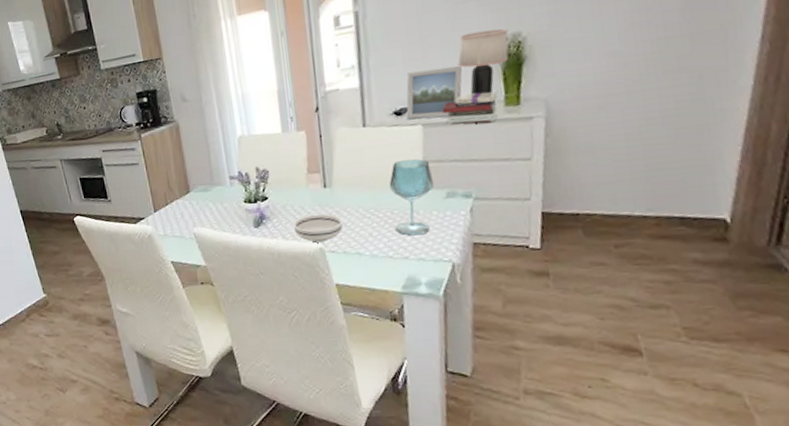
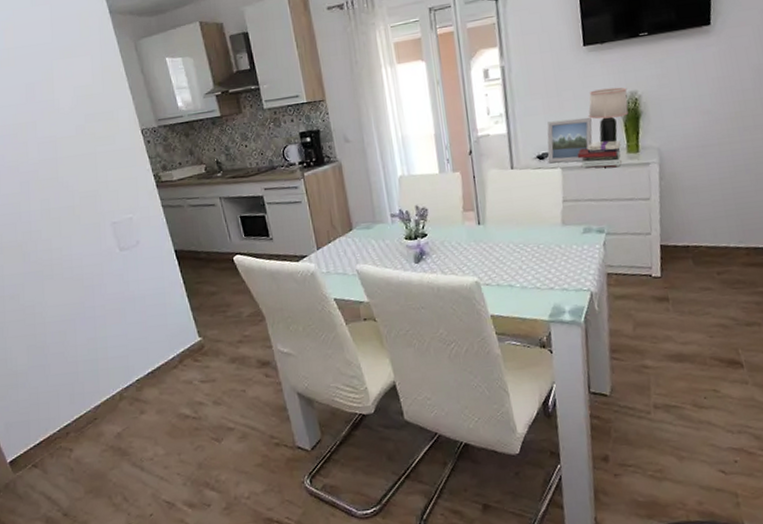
bowl: present [293,213,343,243] -> none [450,249,496,277]
wine glass: present [389,158,435,236] -> none [535,198,573,268]

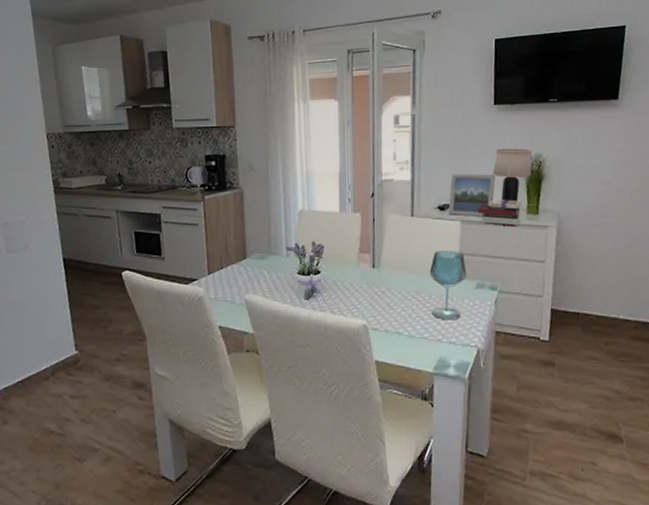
wine glass: none [535,198,573,268] -> present [429,250,467,320]

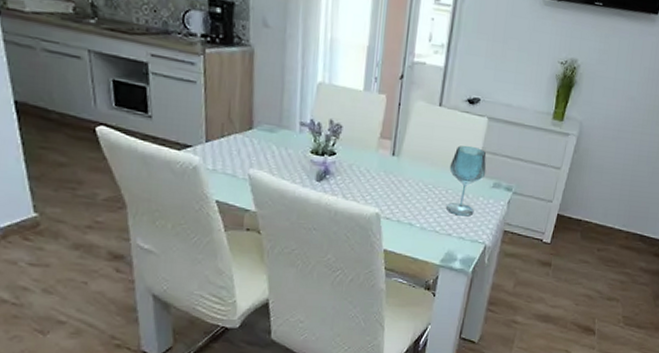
picture frame: present [448,174,495,217] -> none [477,67,529,116]
books: present [477,198,522,227] -> none [506,98,550,131]
table lamp: present [492,148,533,202] -> none [527,46,569,106]

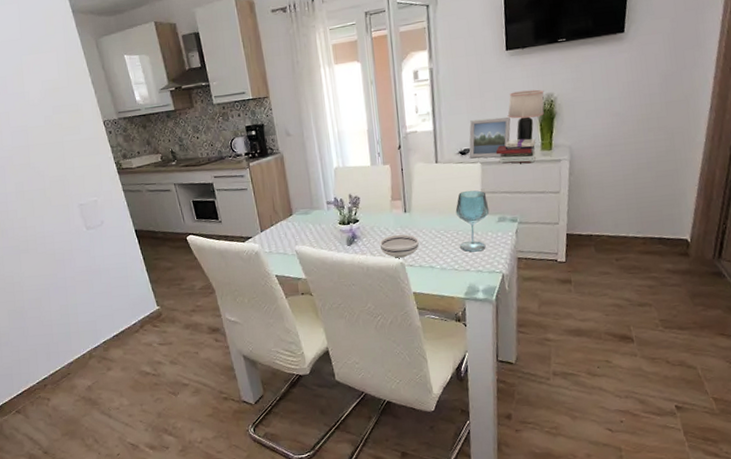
bowl: none [355,178,403,208] -> present [379,234,420,258]
picture frame: none [477,67,529,116] -> present [469,117,511,159]
books: none [506,98,550,131] -> present [495,138,536,164]
table lamp: none [527,46,569,106] -> present [507,89,544,141]

